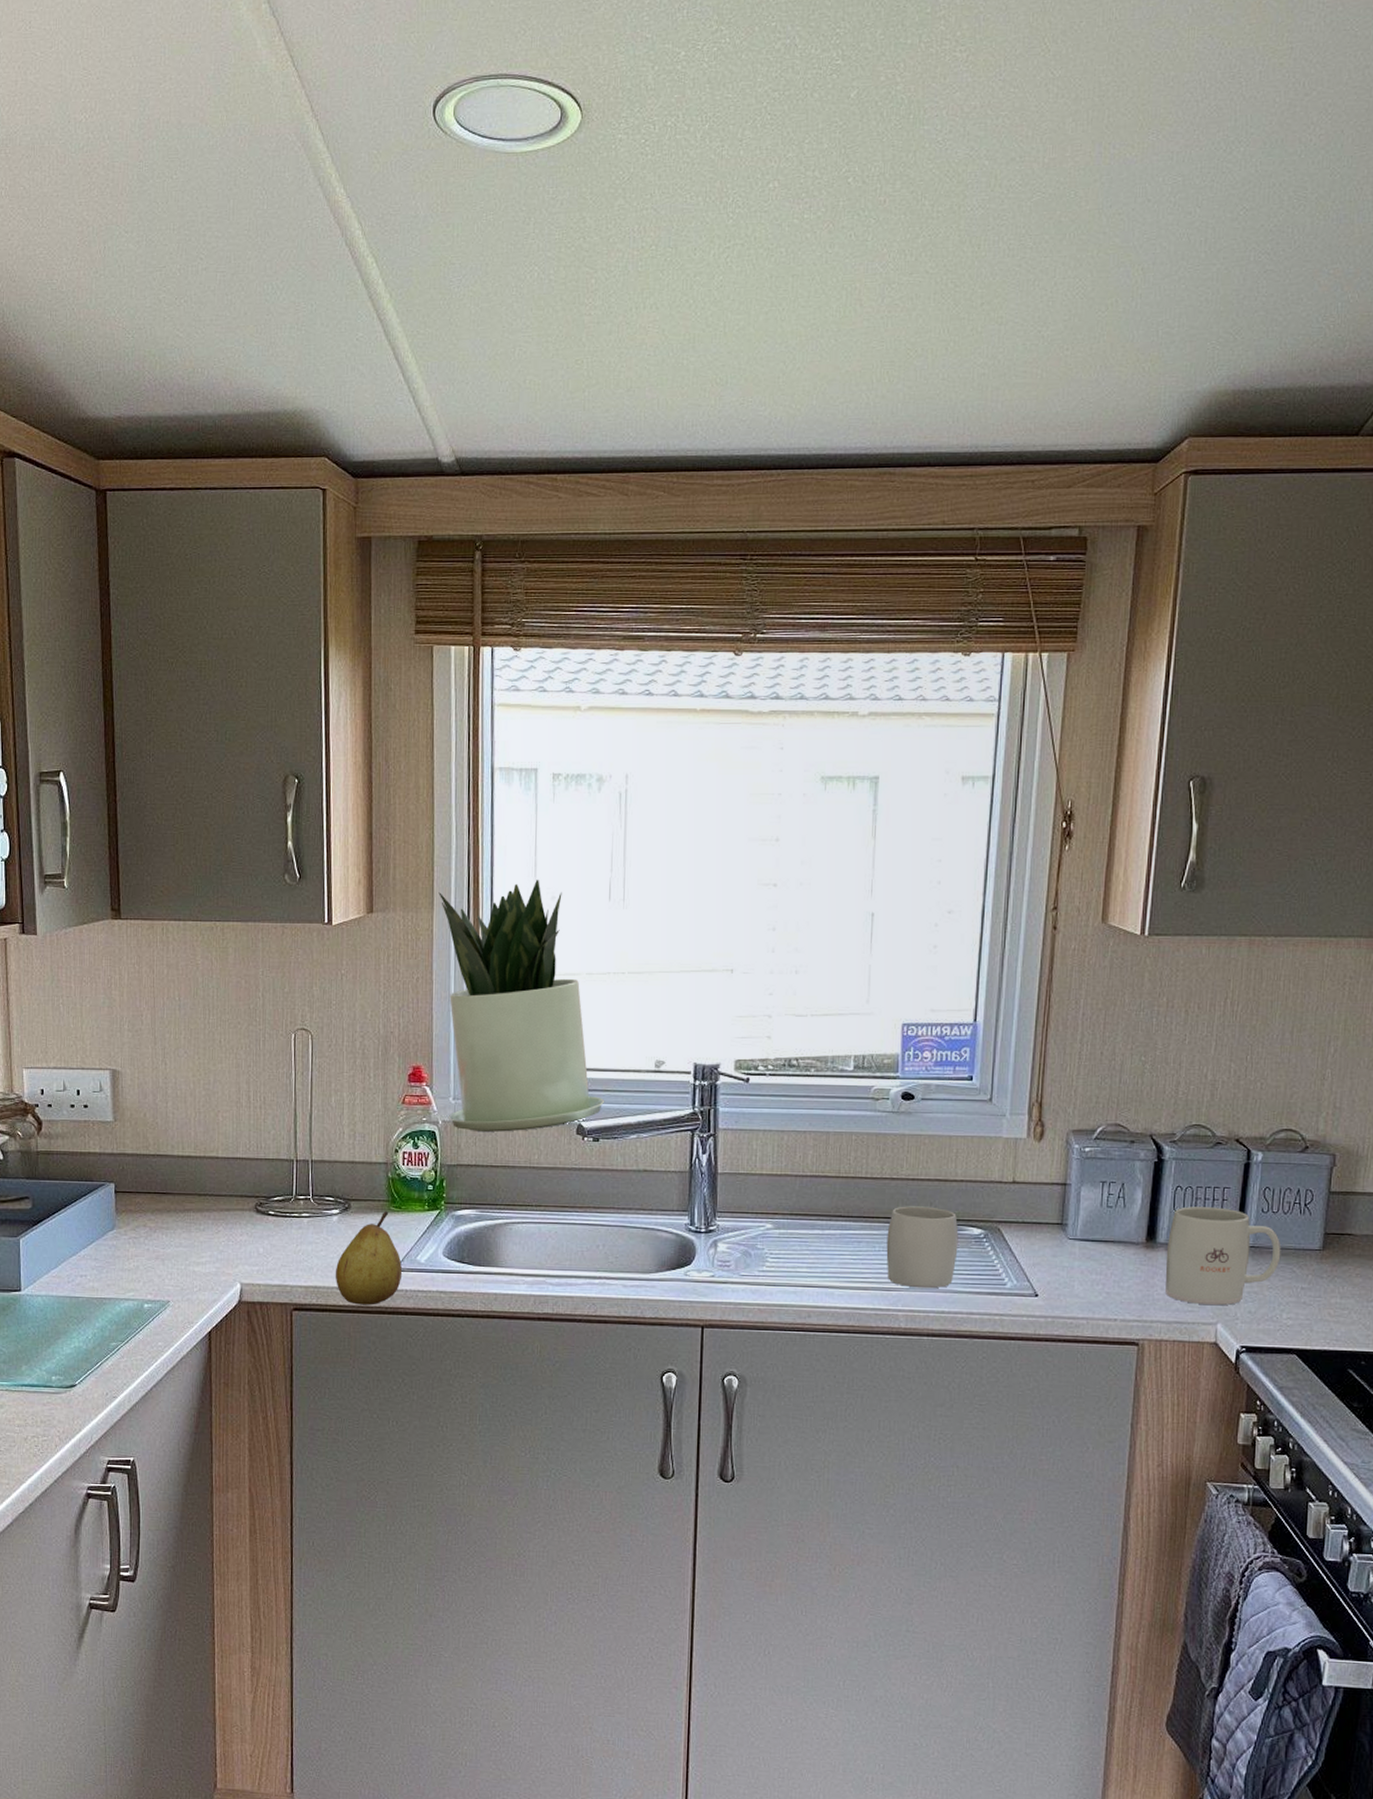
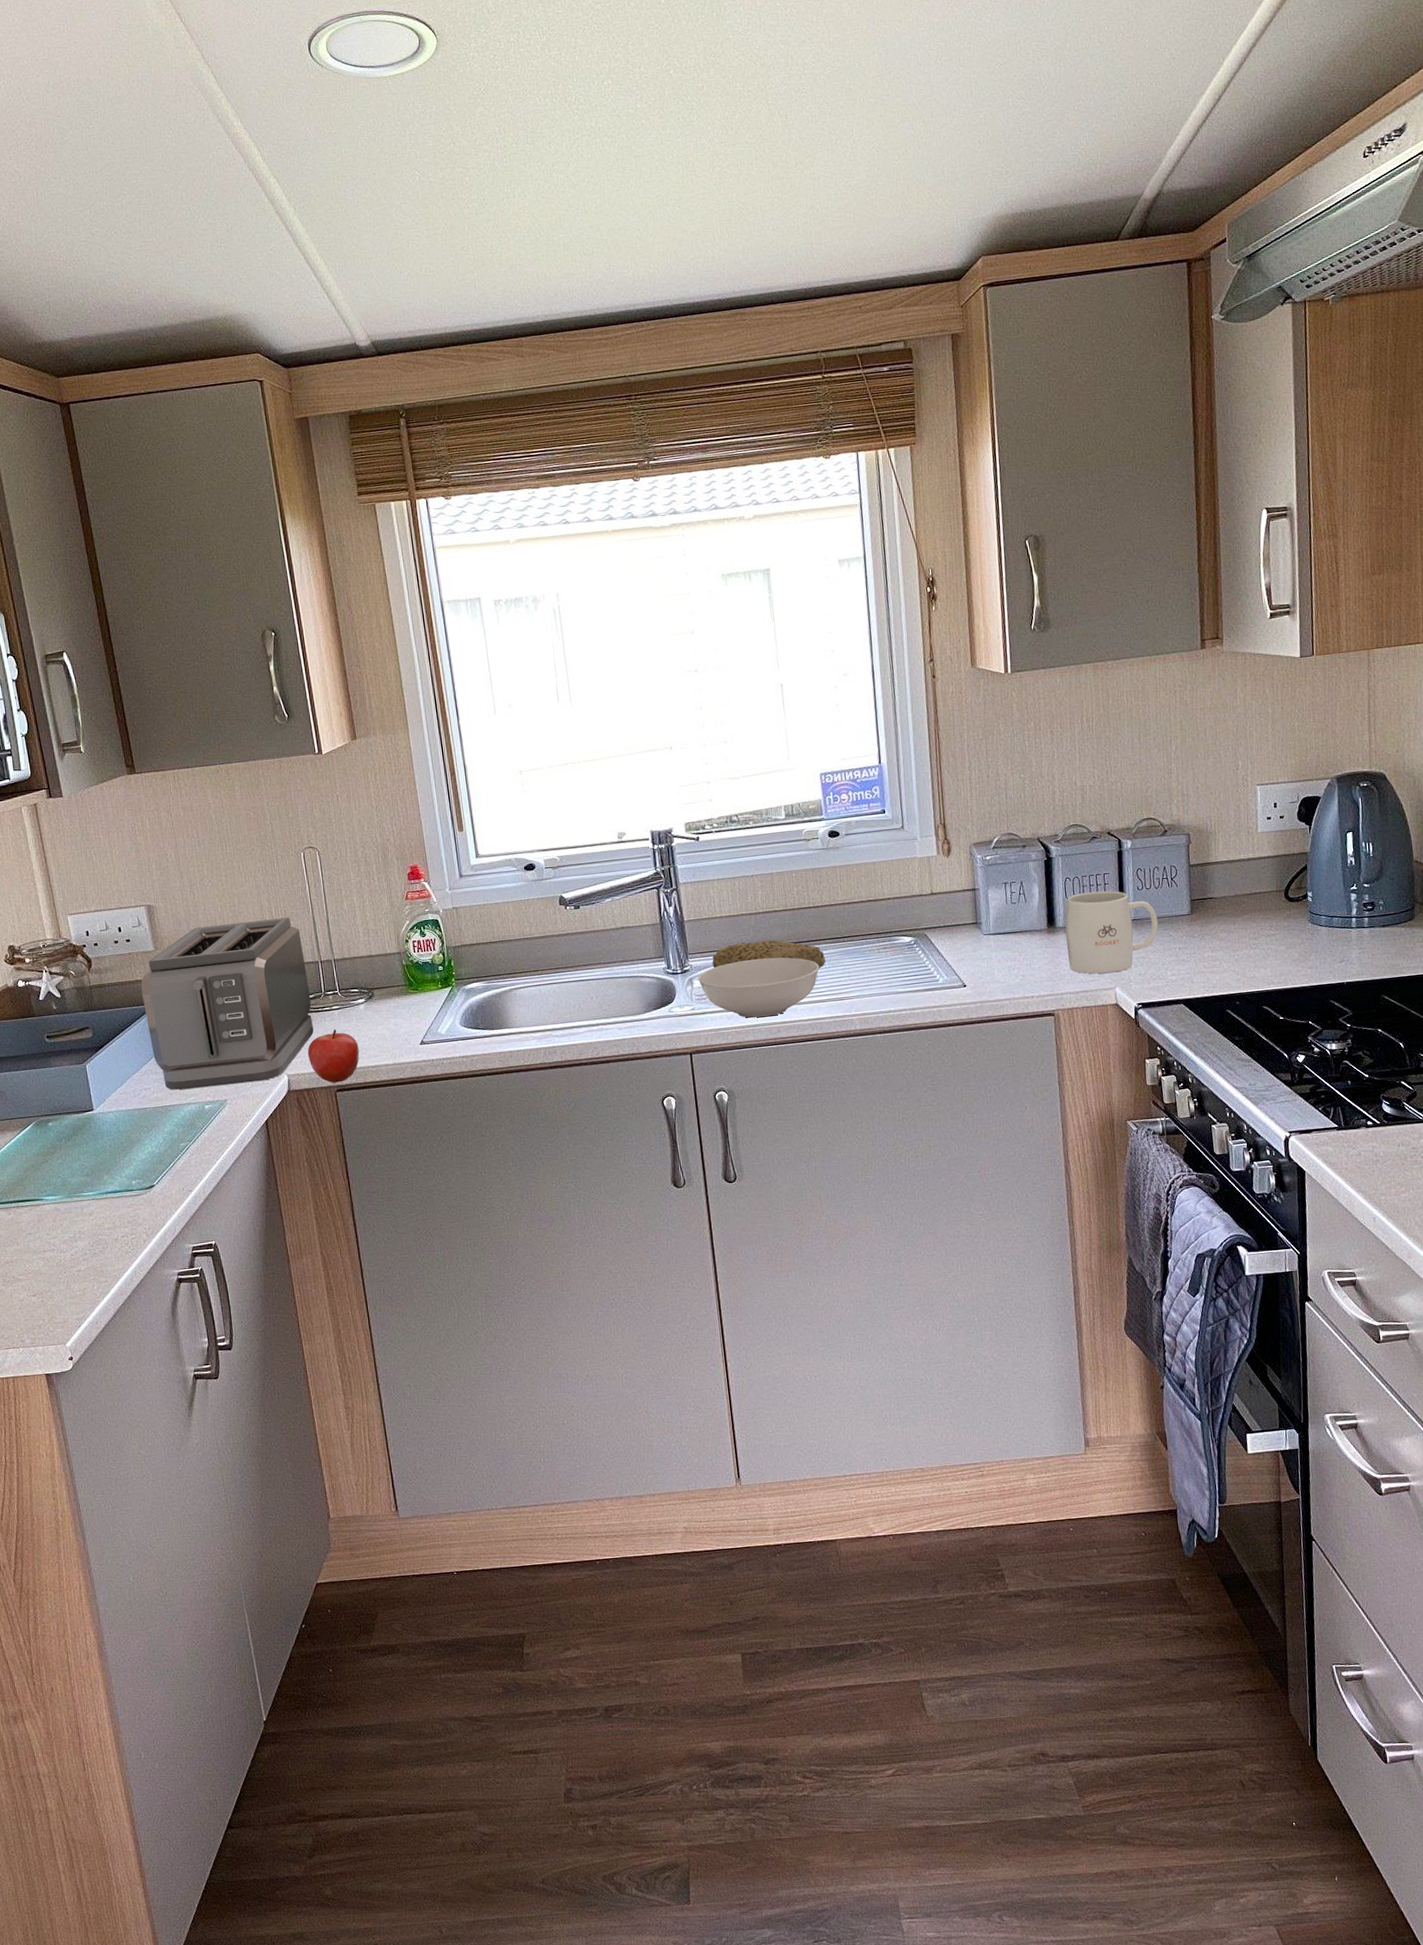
toaster: none [93,1102,279,1286] -> present [141,917,314,1090]
fruit: none [266,1239,325,1300] -> present [307,1029,360,1083]
fruit: present [335,1211,402,1305] -> none [368,994,427,1079]
planter: present [438,880,605,1132] -> none [411,692,580,915]
bowl: none [724,1228,868,1298] -> present [698,957,819,1018]
sponge: none [743,1206,877,1251] -> present [712,940,827,969]
mug: present [886,1206,959,1289] -> none [833,924,895,995]

